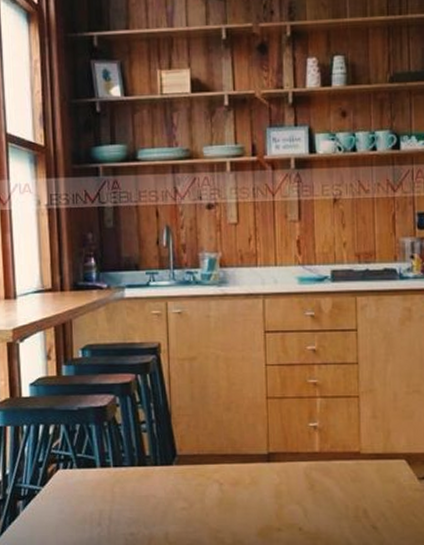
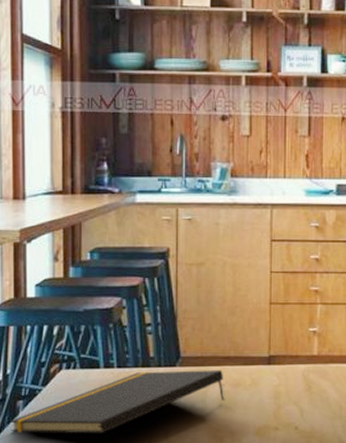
notepad: none [11,468,225,535] -> present [9,370,225,434]

